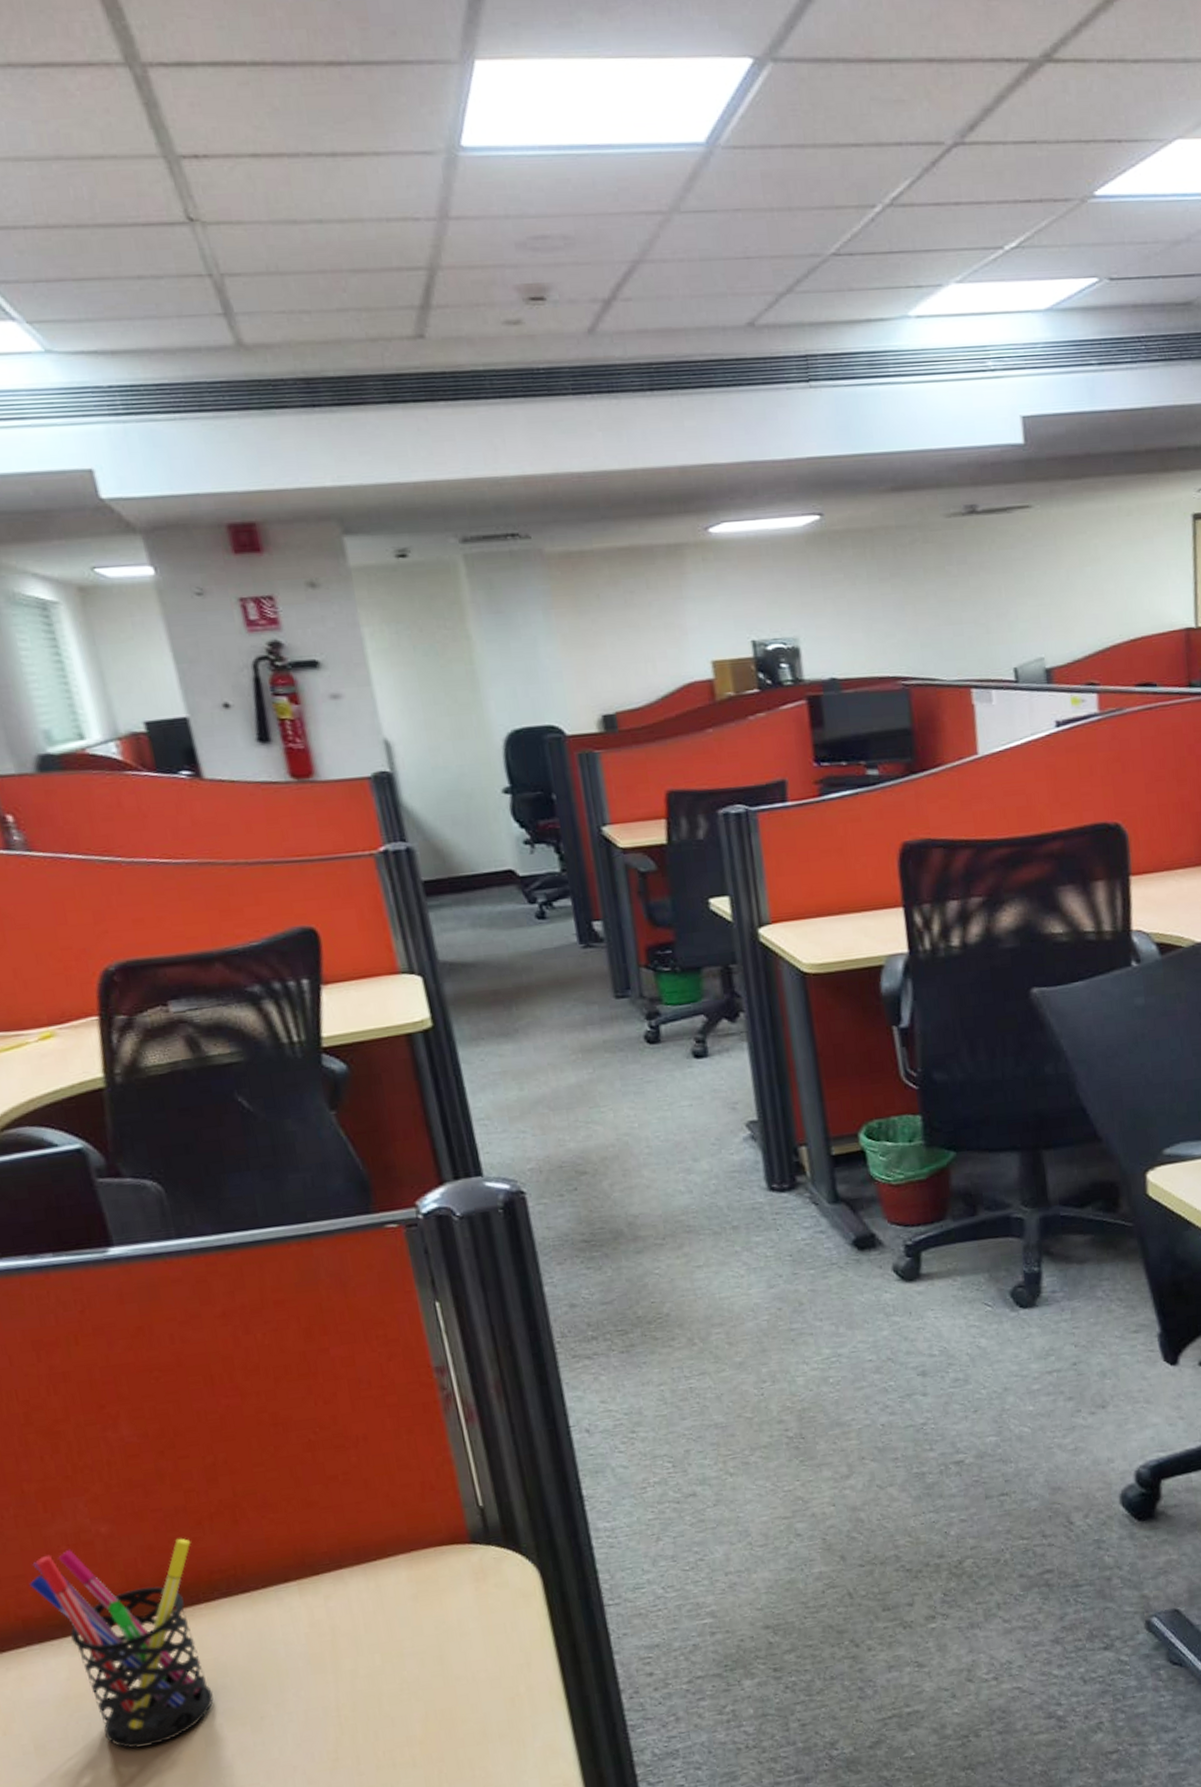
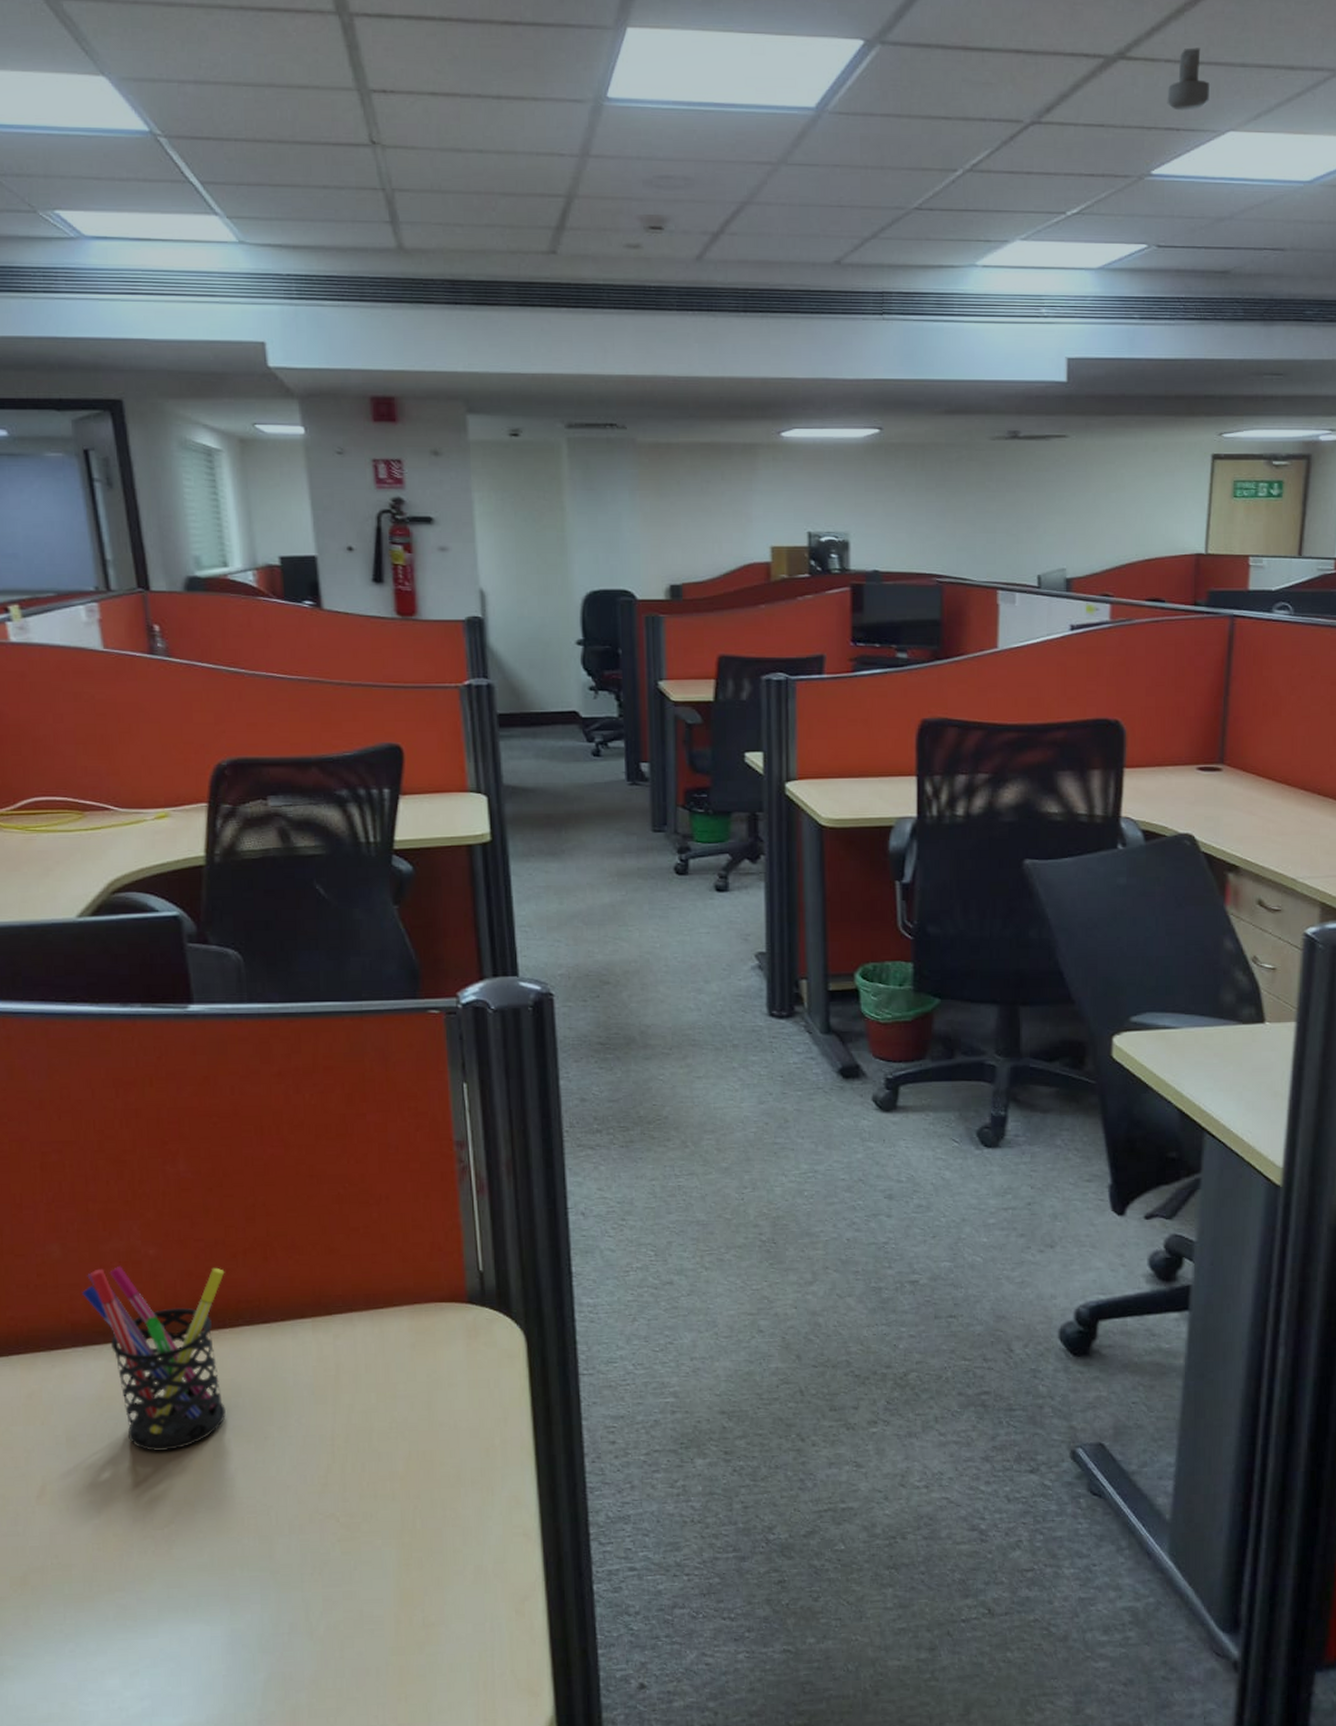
security camera: none [1103,43,1152,119] -> present [1167,47,1211,111]

